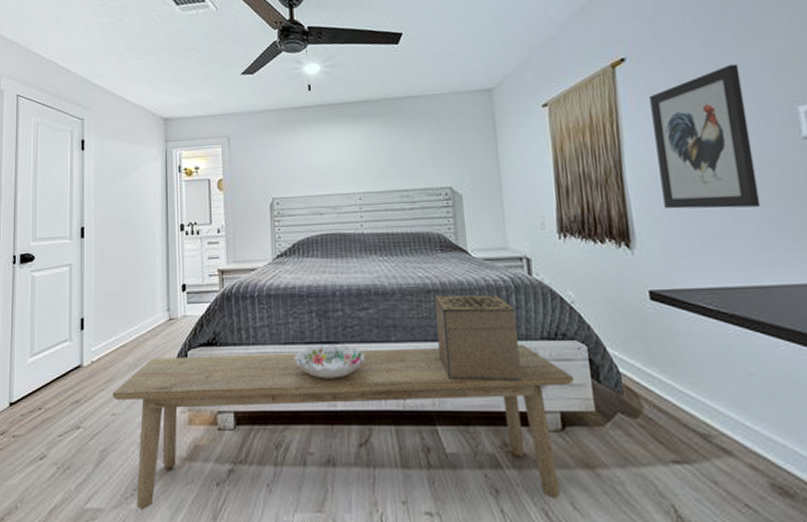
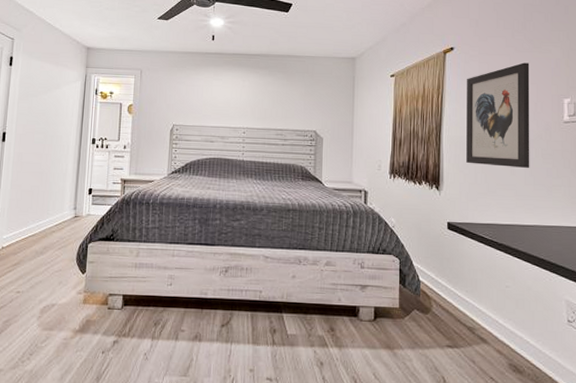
bench: present [112,344,574,511] -> none [18,247,387,372]
decorative bowl: present [294,343,365,378] -> none [177,245,234,273]
decorative box: present [434,295,521,382] -> none [291,213,352,283]

